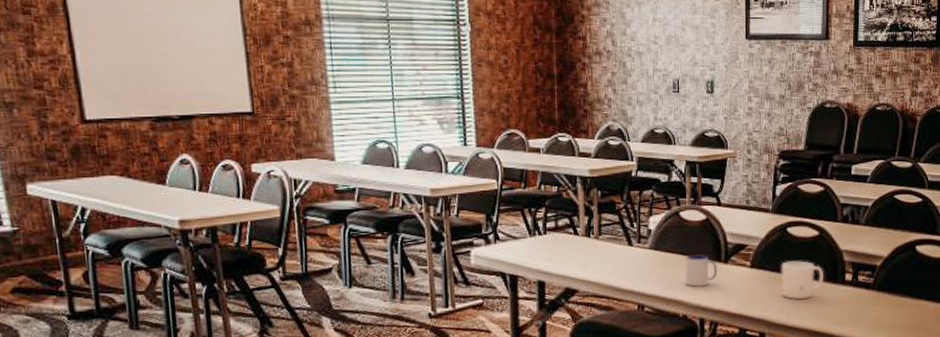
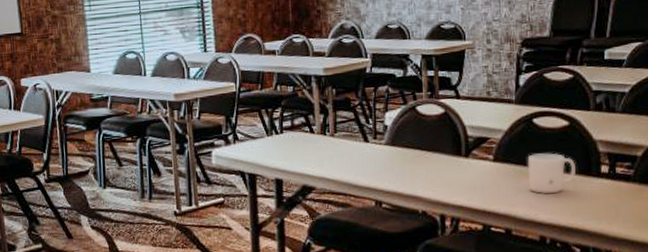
mug: present [685,255,718,287] -> none [423,149,458,182]

